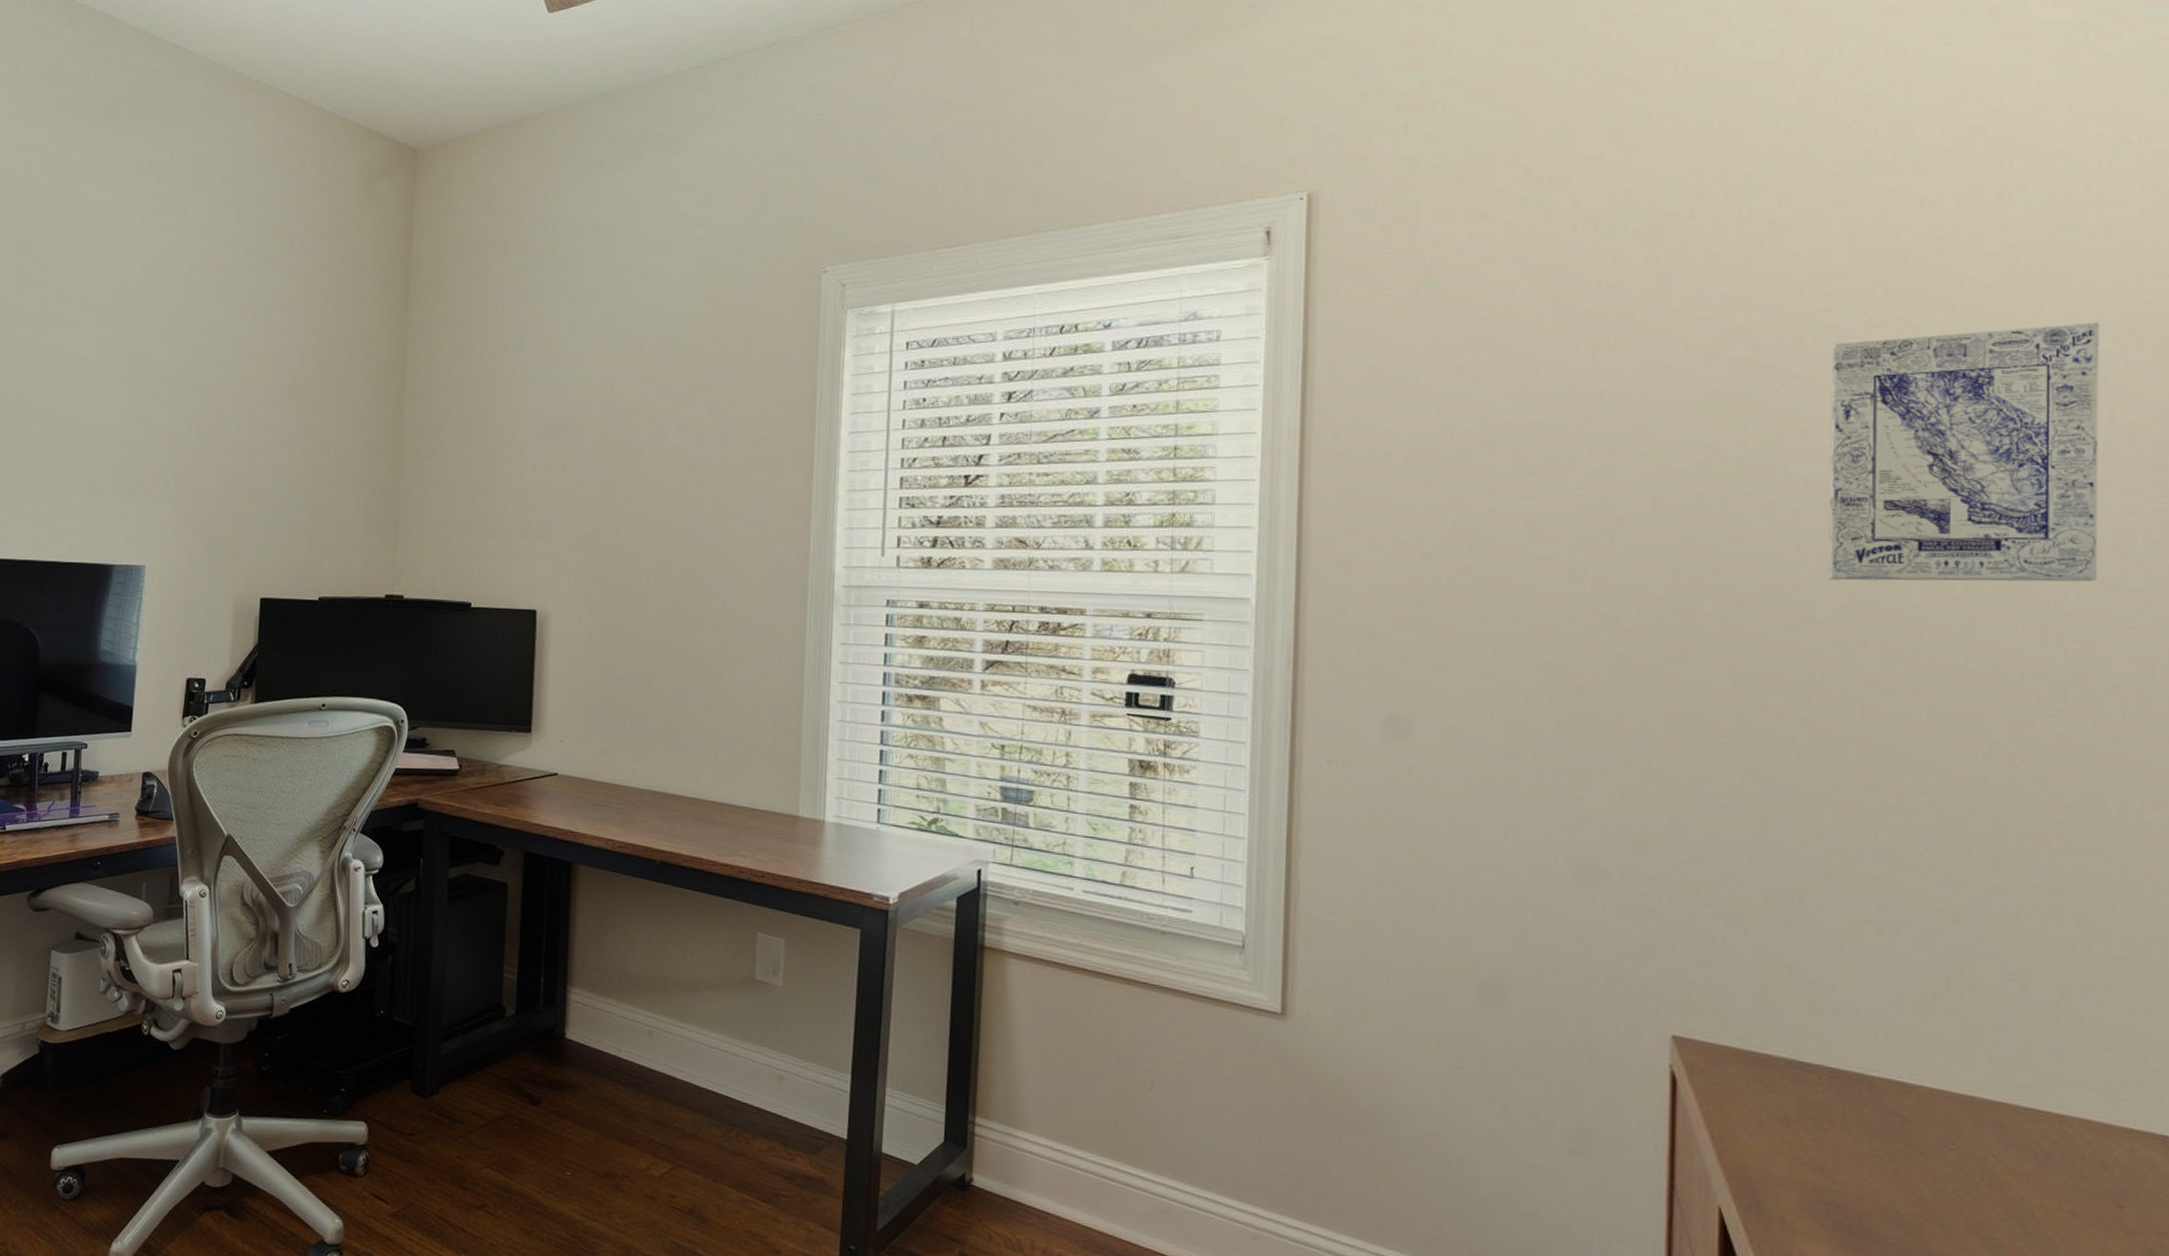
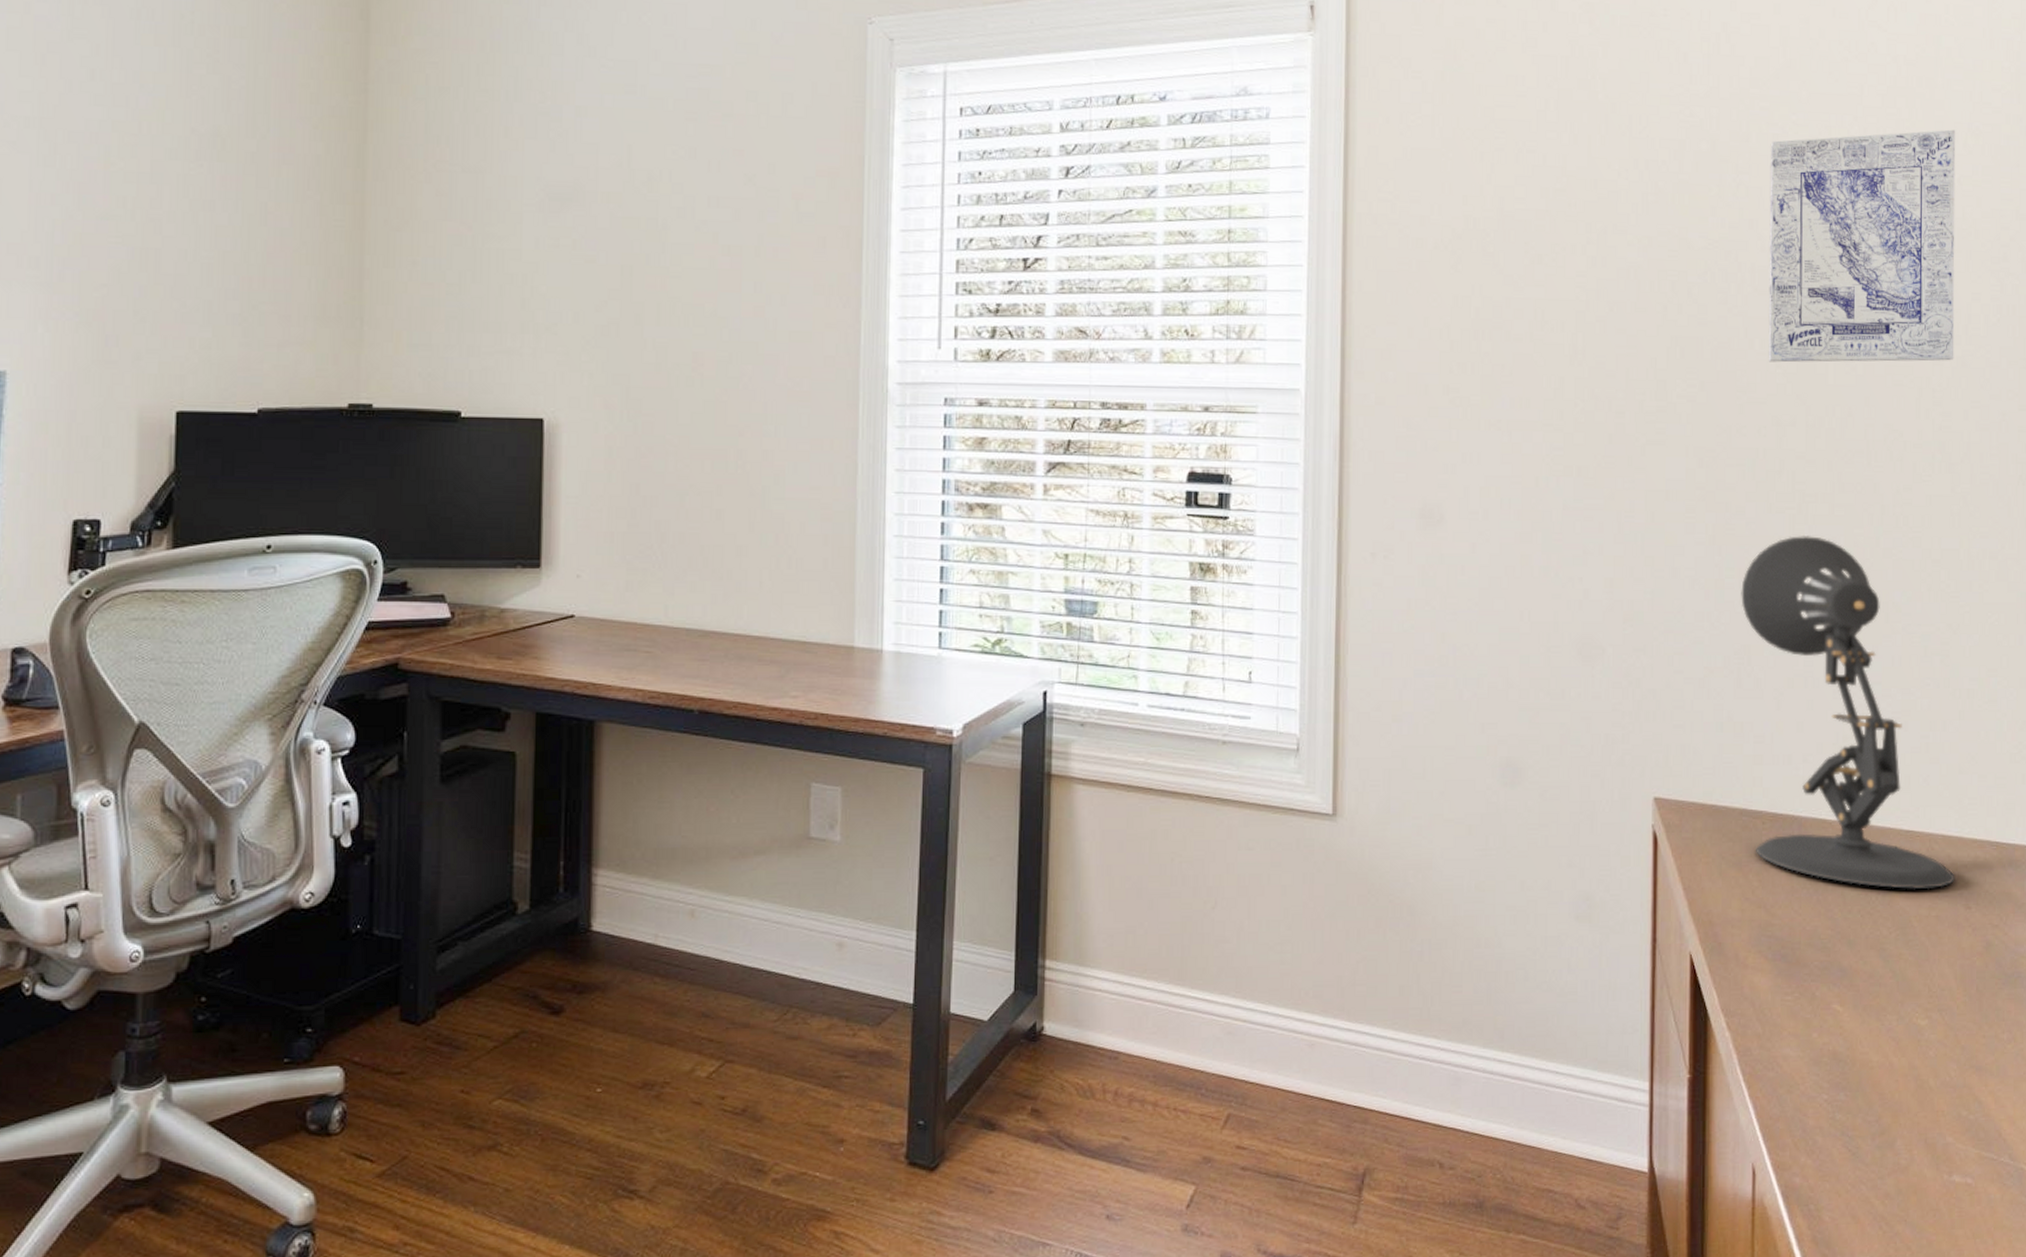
desk lamp: none [1790,769,2099,1179] -> present [1741,536,1955,890]

